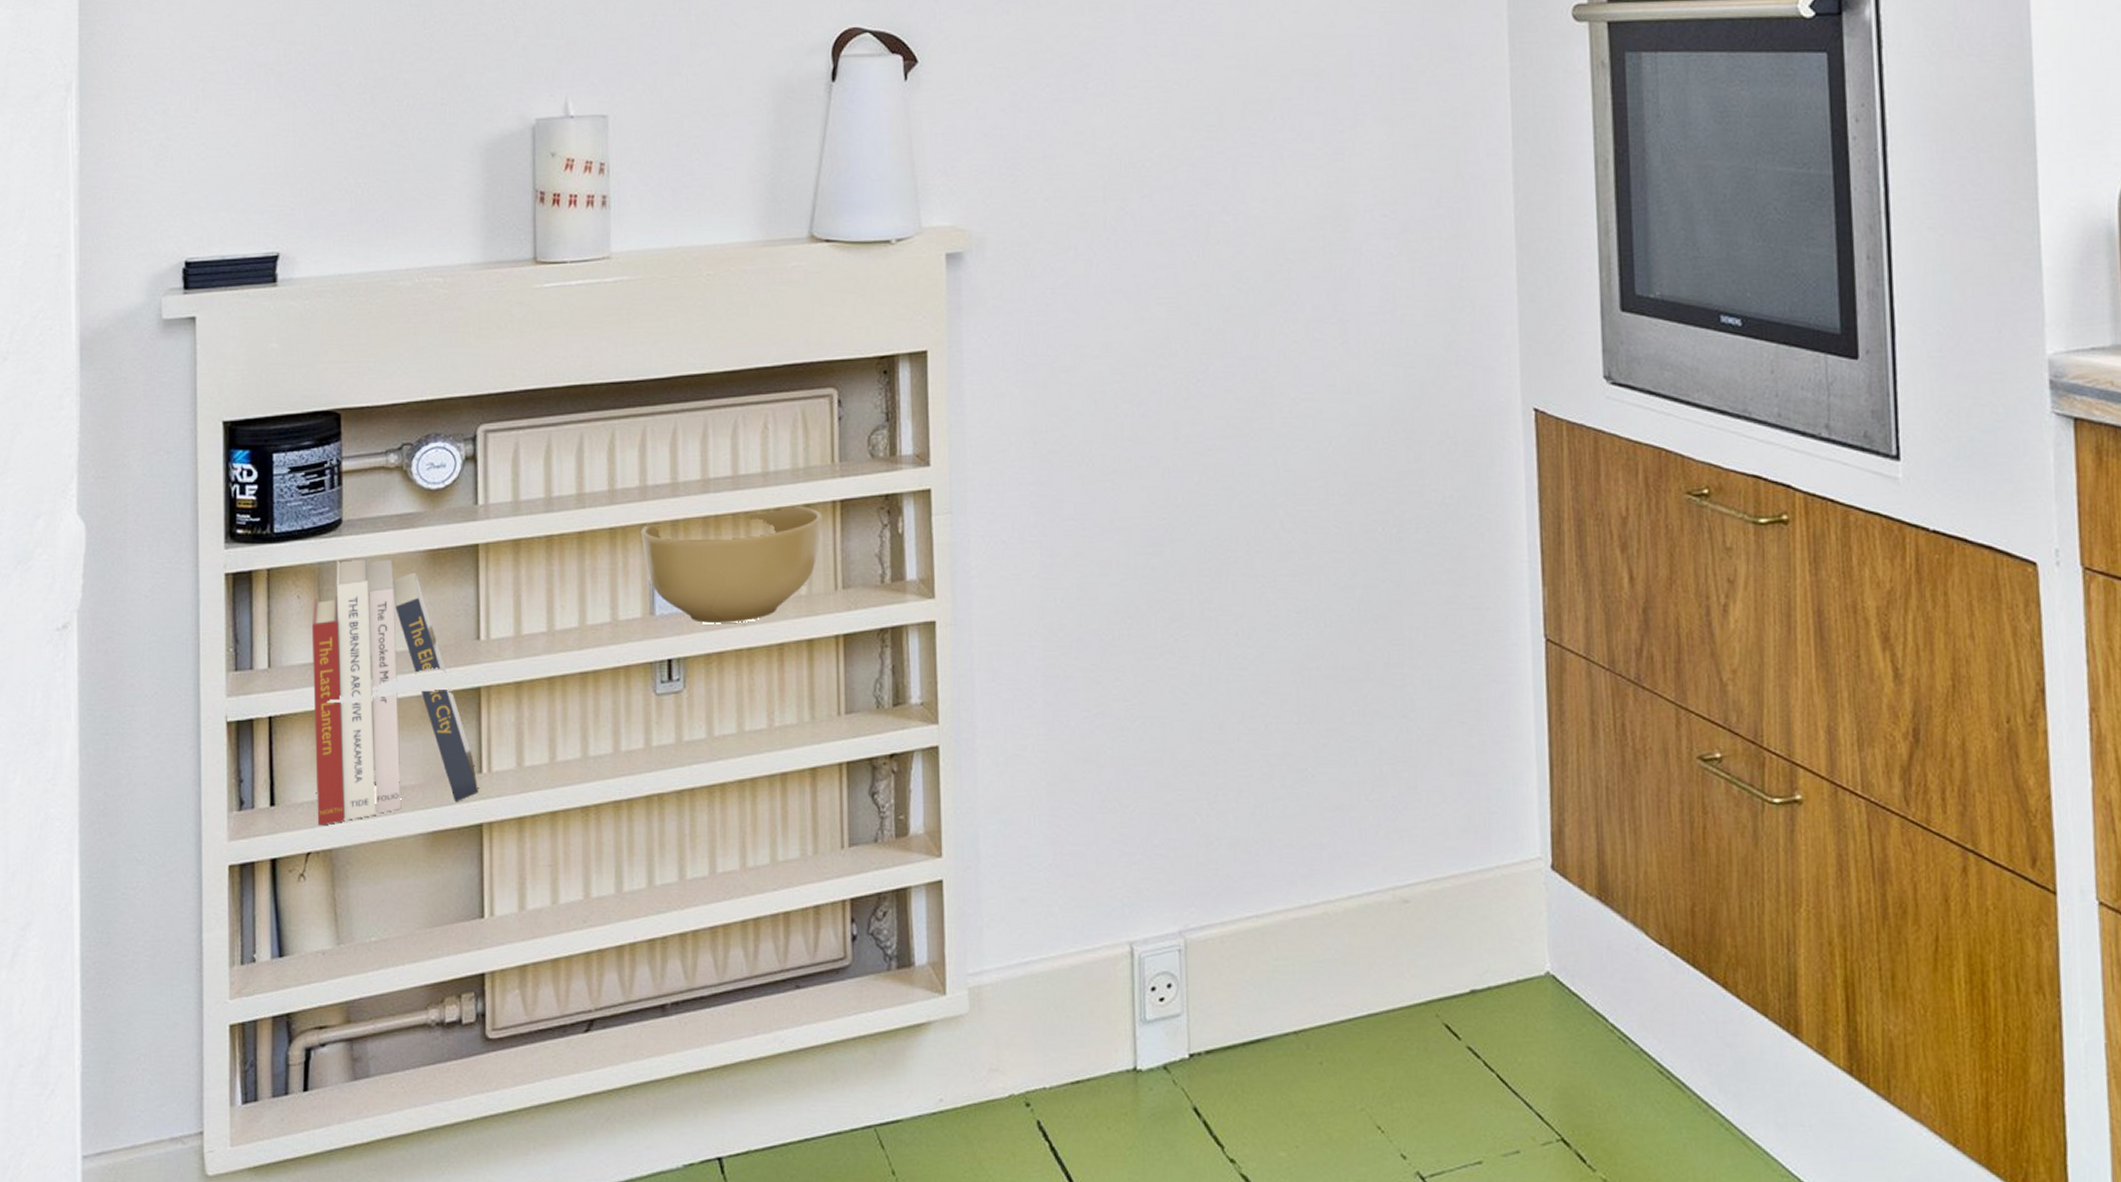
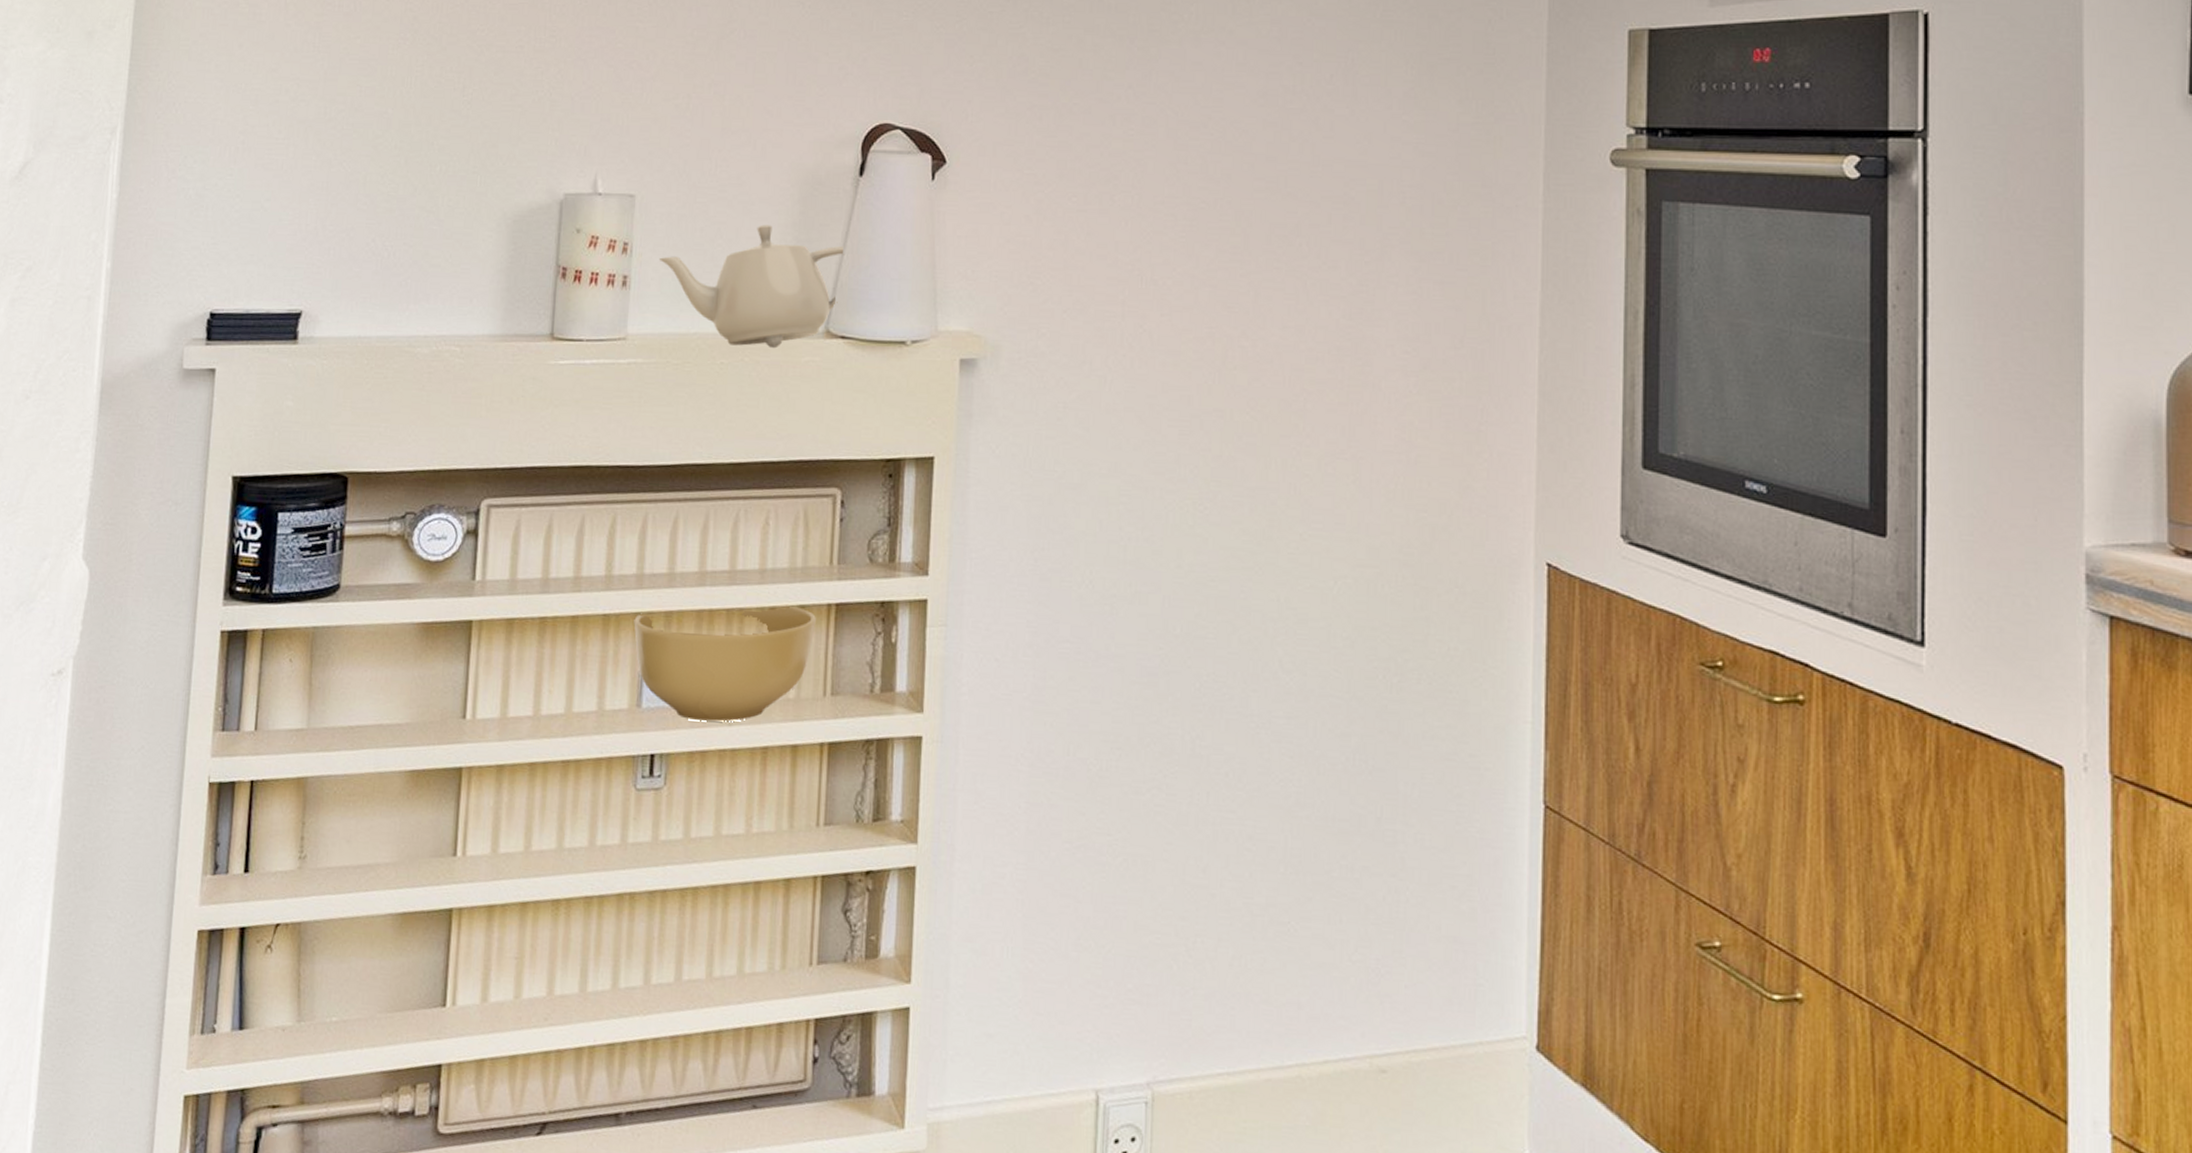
books: present [311,556,478,826] -> none [289,624,451,897]
teapot: none [638,135,824,257] -> present [660,224,846,349]

